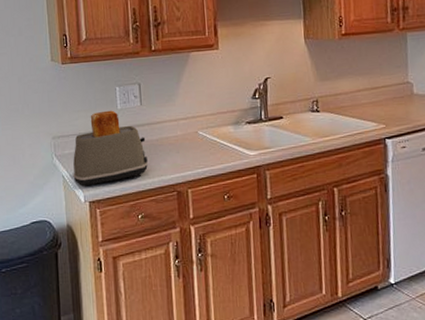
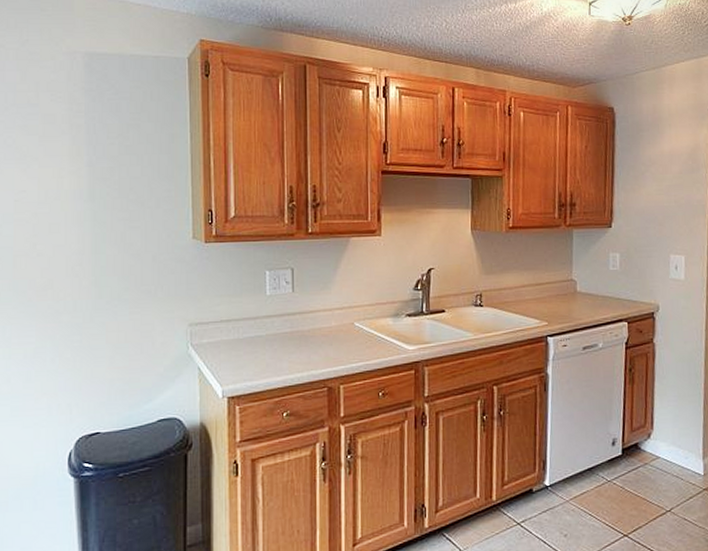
toaster: present [73,110,148,187] -> none [211,296,297,380]

